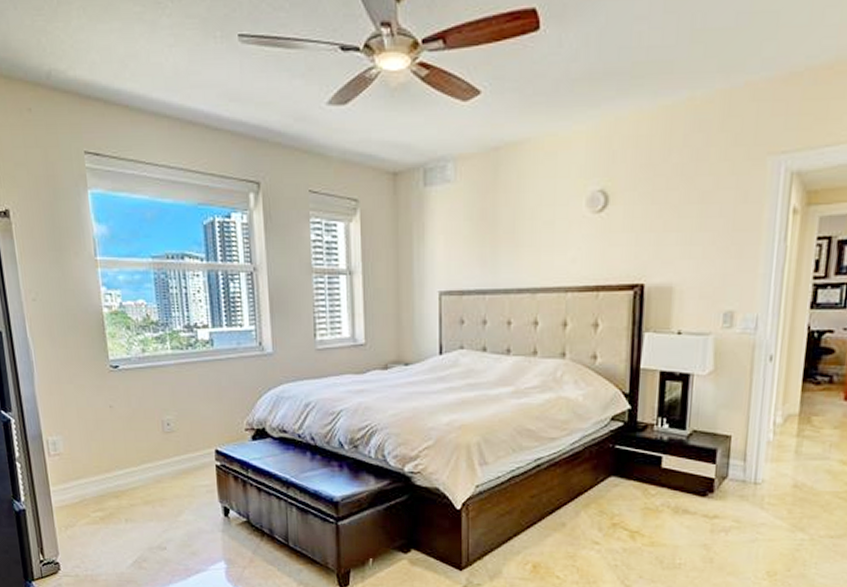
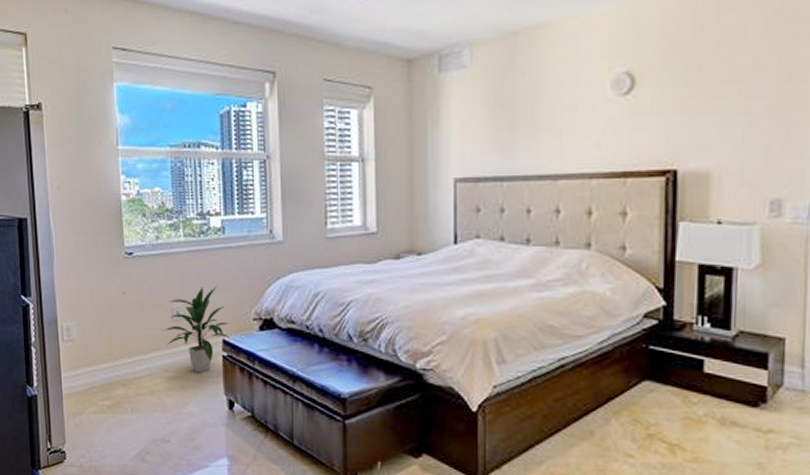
indoor plant: none [153,397,223,482] -> present [162,285,230,373]

